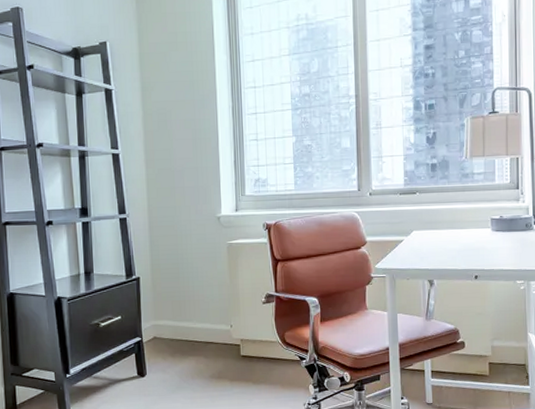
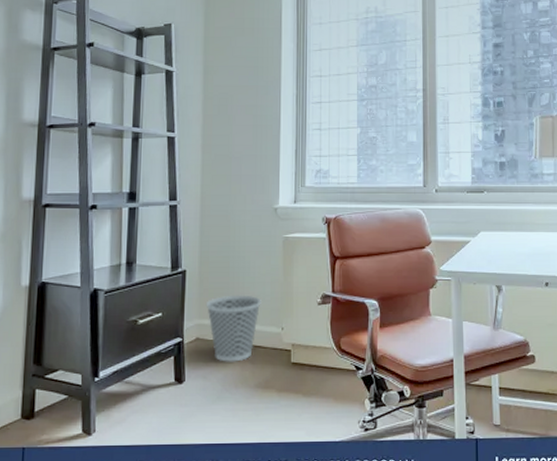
wastebasket: none [160,297,211,357] -> present [205,295,261,362]

